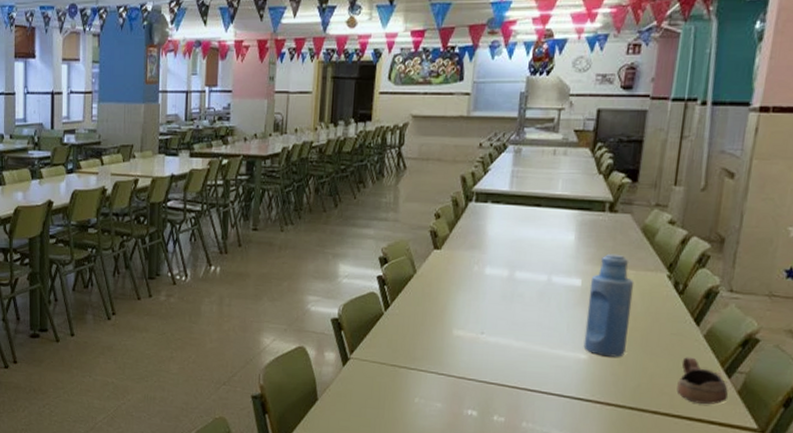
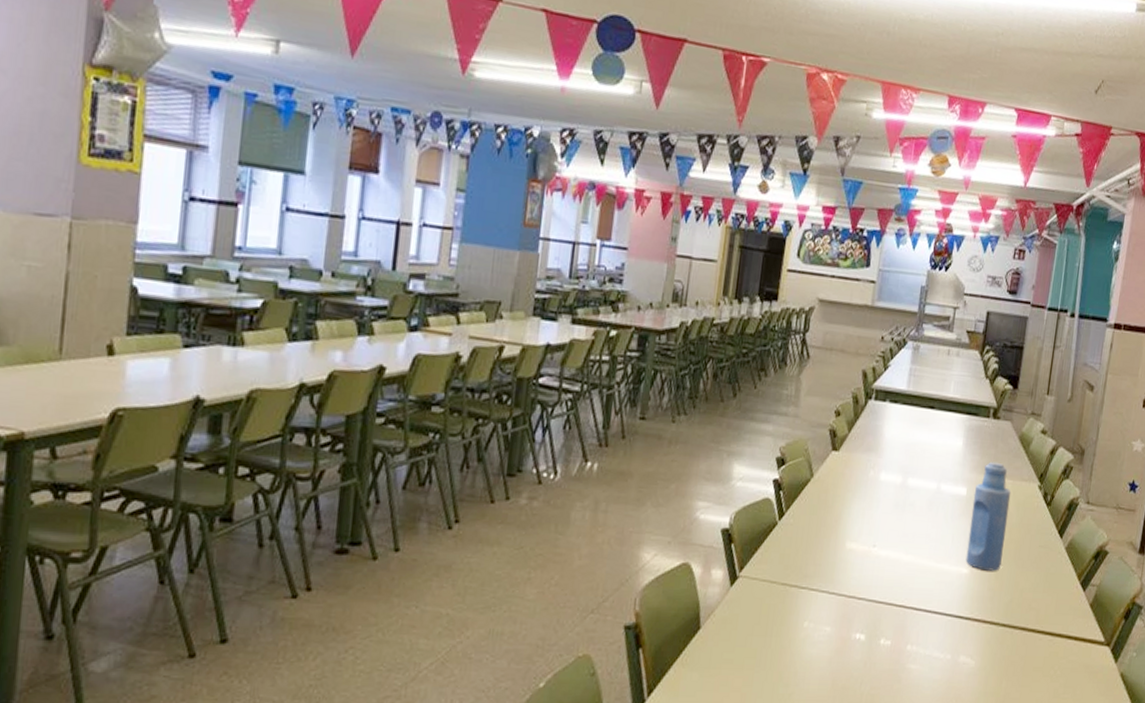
cup: present [676,357,728,404] -> none [1042,570,1083,618]

